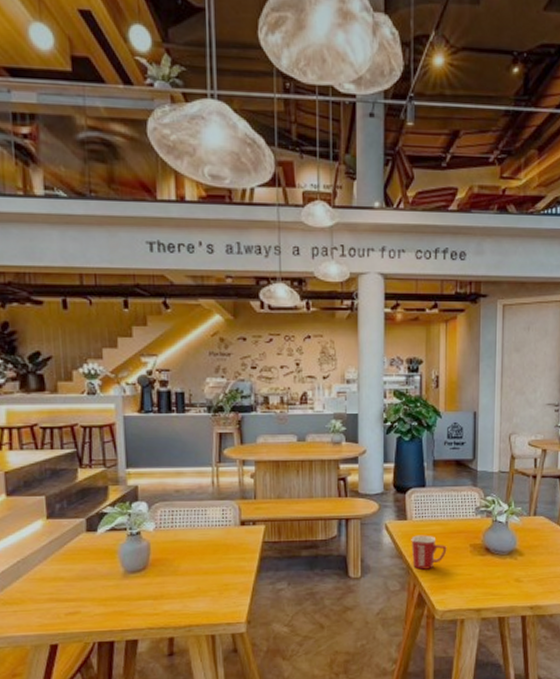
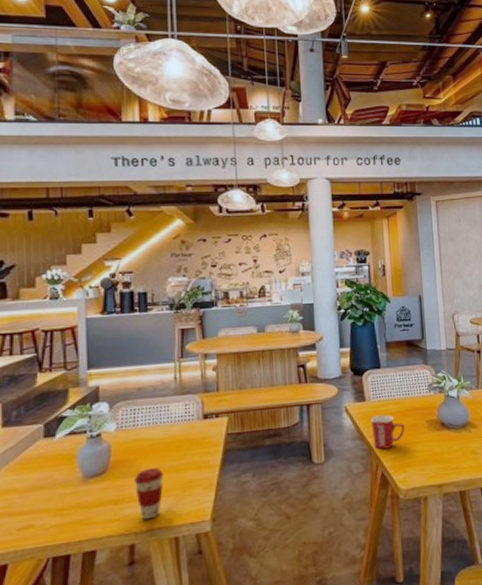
coffee cup: none [173,568,201,617] -> present [135,467,164,520]

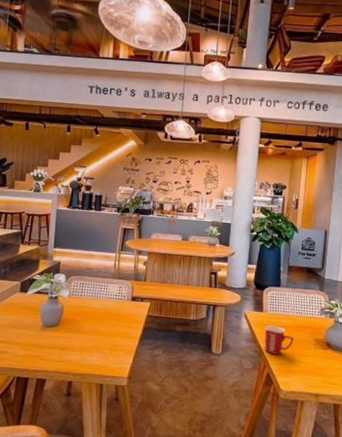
coffee cup: present [135,467,164,520] -> none [77,329,98,367]

